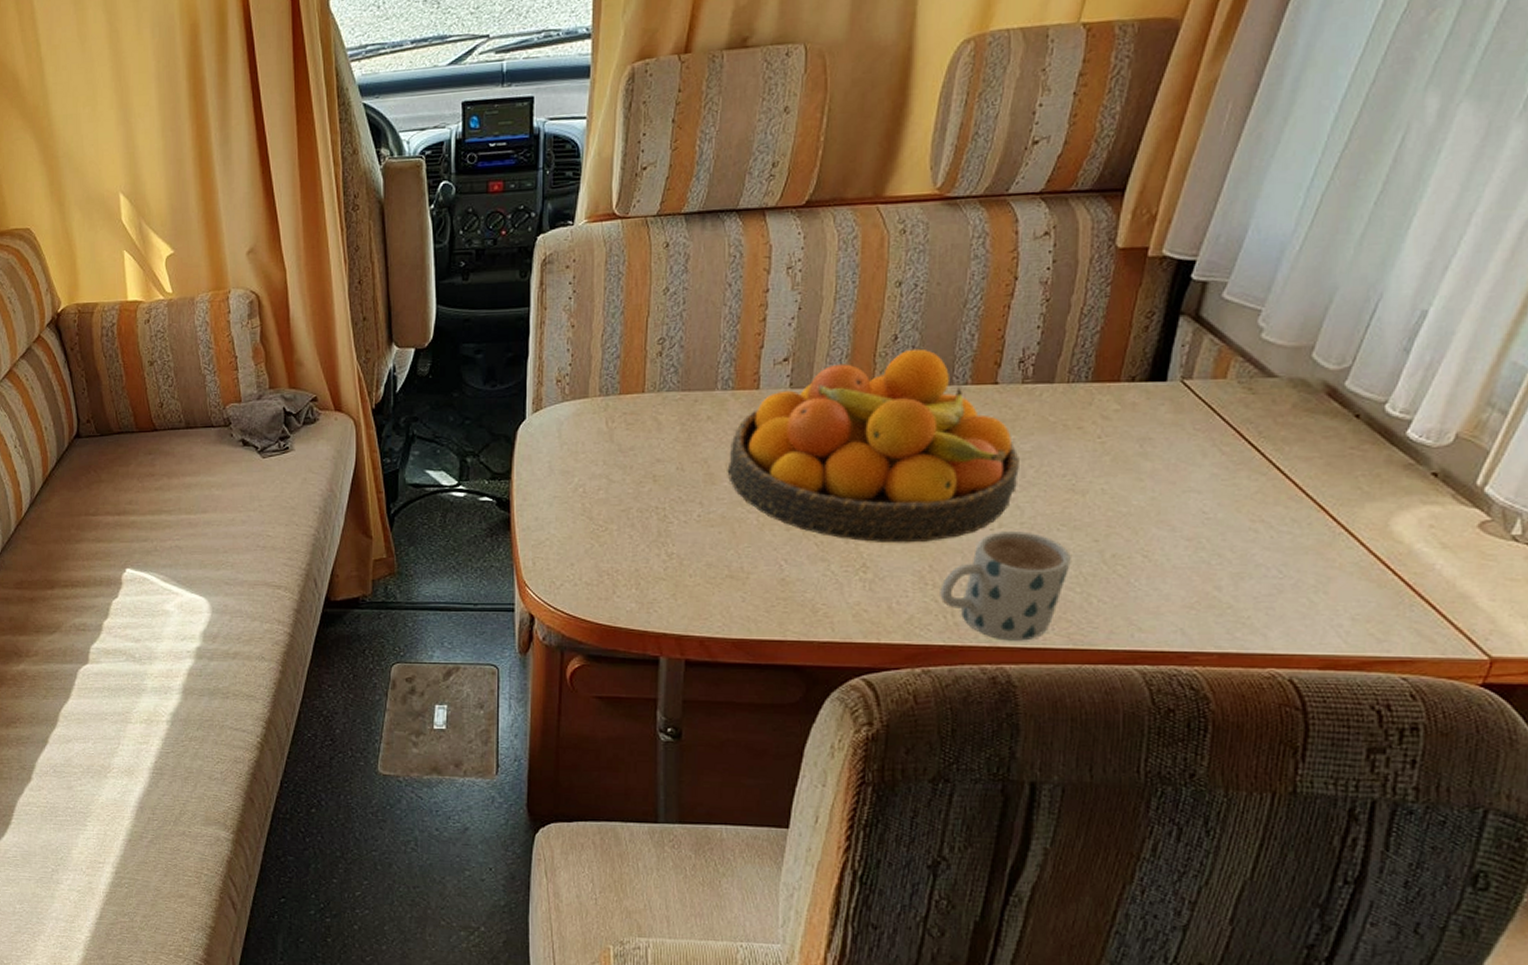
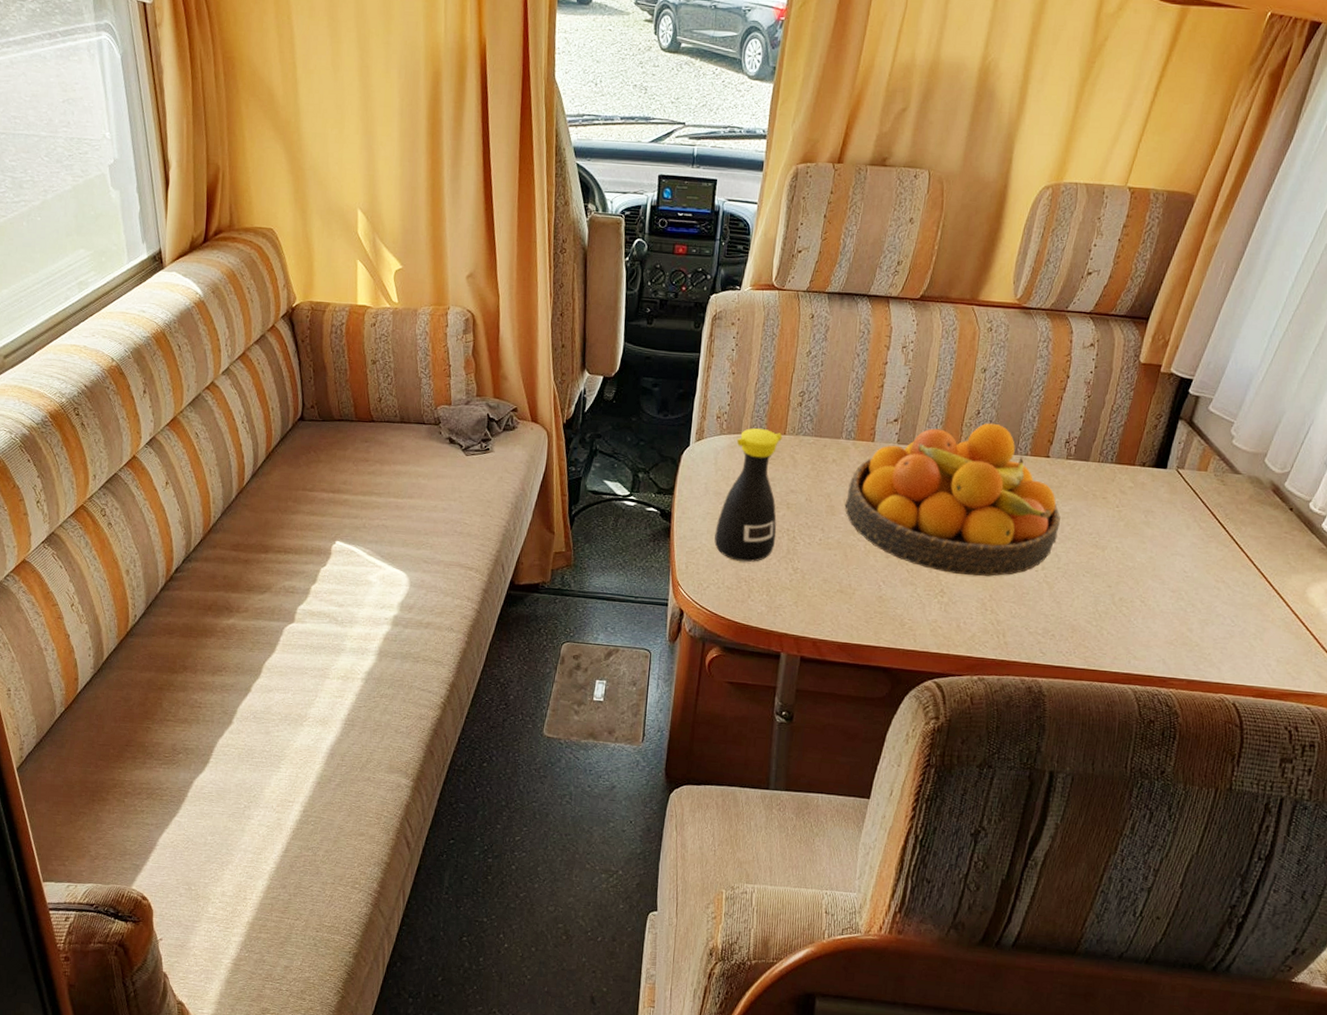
bottle: none [566,388,643,550] -> present [714,427,783,562]
mug: present [940,531,1071,641] -> none [996,573,1091,660]

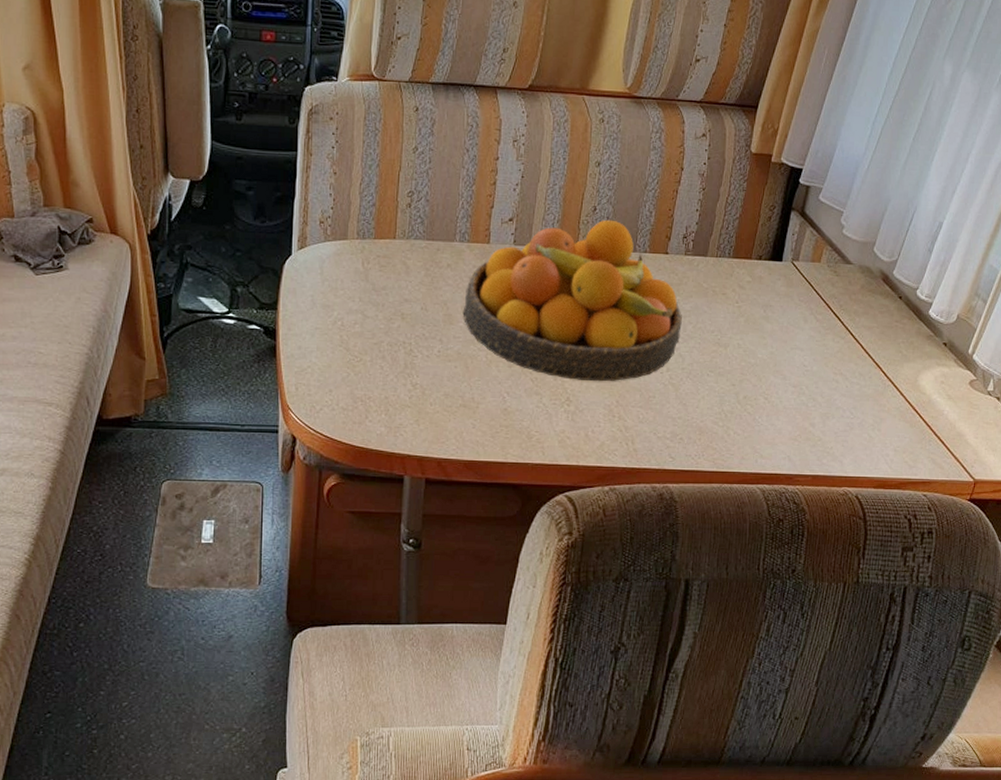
bottle: present [714,427,783,562] -> none [325,232,392,379]

